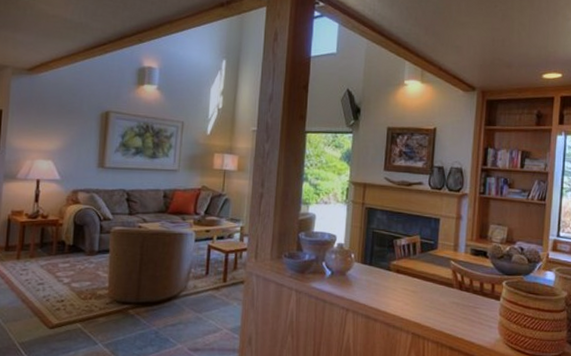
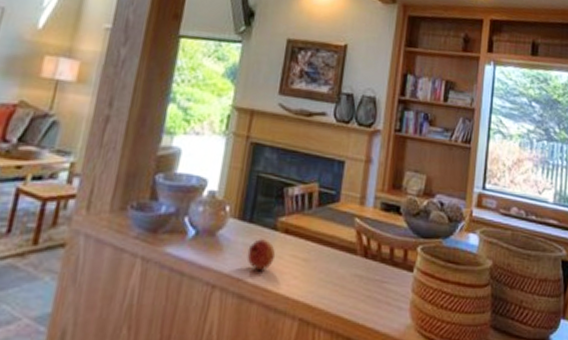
fruit: none [370,277,391,299] -> present [247,239,276,270]

